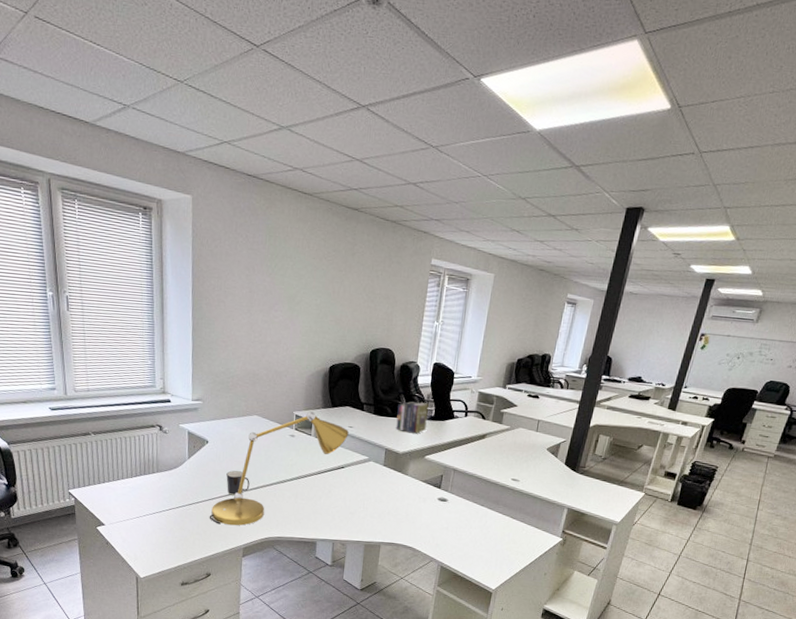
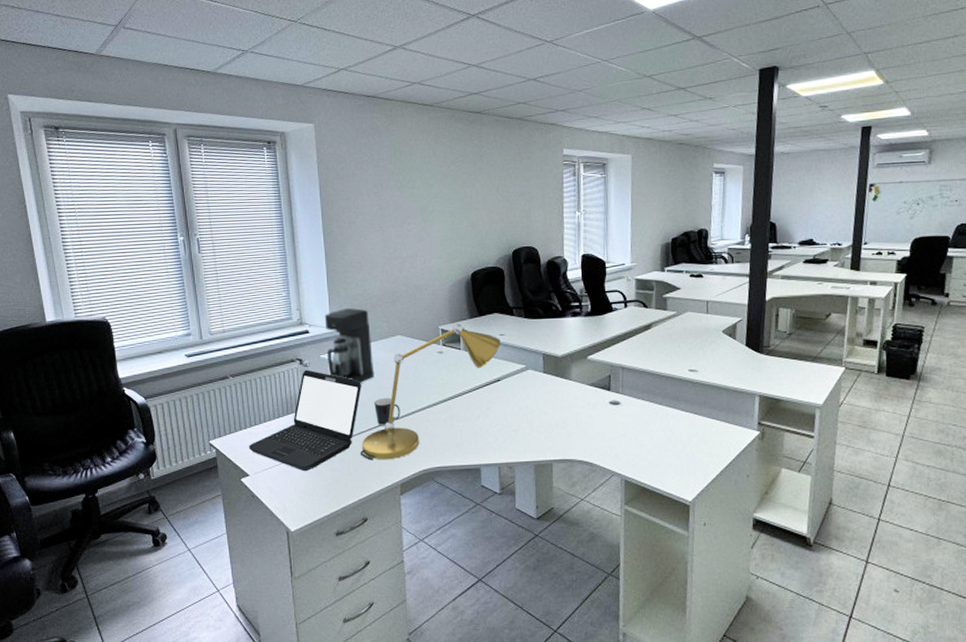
laptop: none [105,436,216,528] -> present [248,369,362,472]
coffee maker: none [185,383,230,454] -> present [324,308,375,383]
books: present [396,401,429,433] -> none [550,298,584,332]

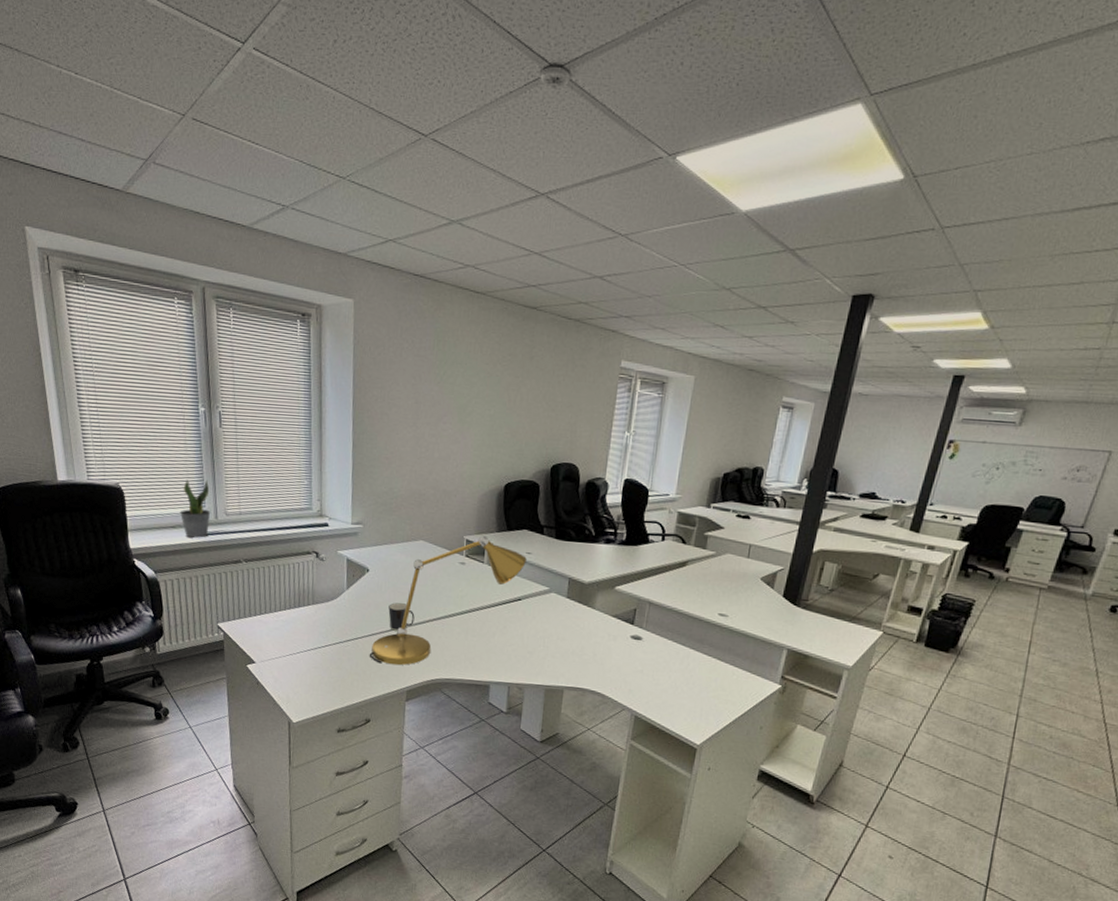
potted plant: none [165,303,196,361] -> present [179,479,211,539]
laptop: present [248,369,362,472] -> none [256,563,378,667]
coffee maker: present [324,308,375,383] -> none [344,505,393,584]

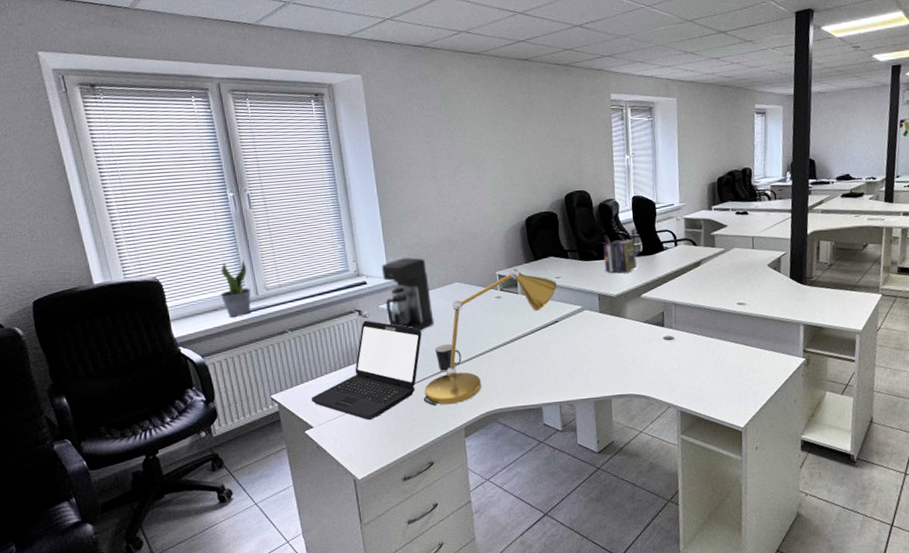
laptop: none [256,563,378,667] -> present [310,320,422,421]
coffee maker: none [344,505,393,584] -> present [381,257,434,331]
books: none [580,523,619,560] -> present [603,239,637,273]

